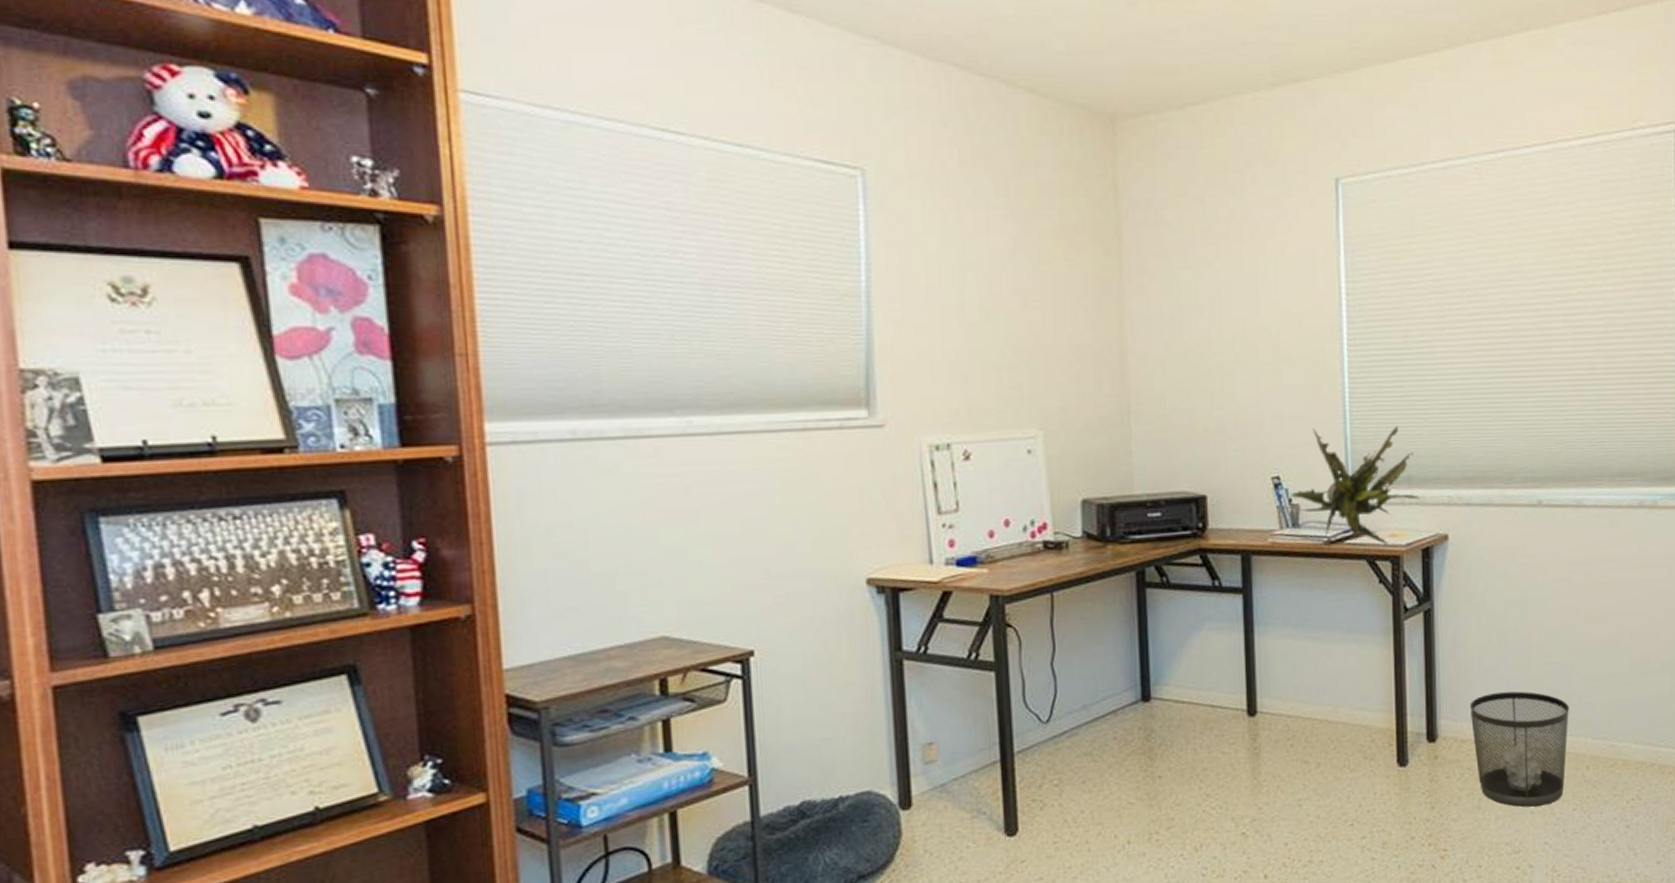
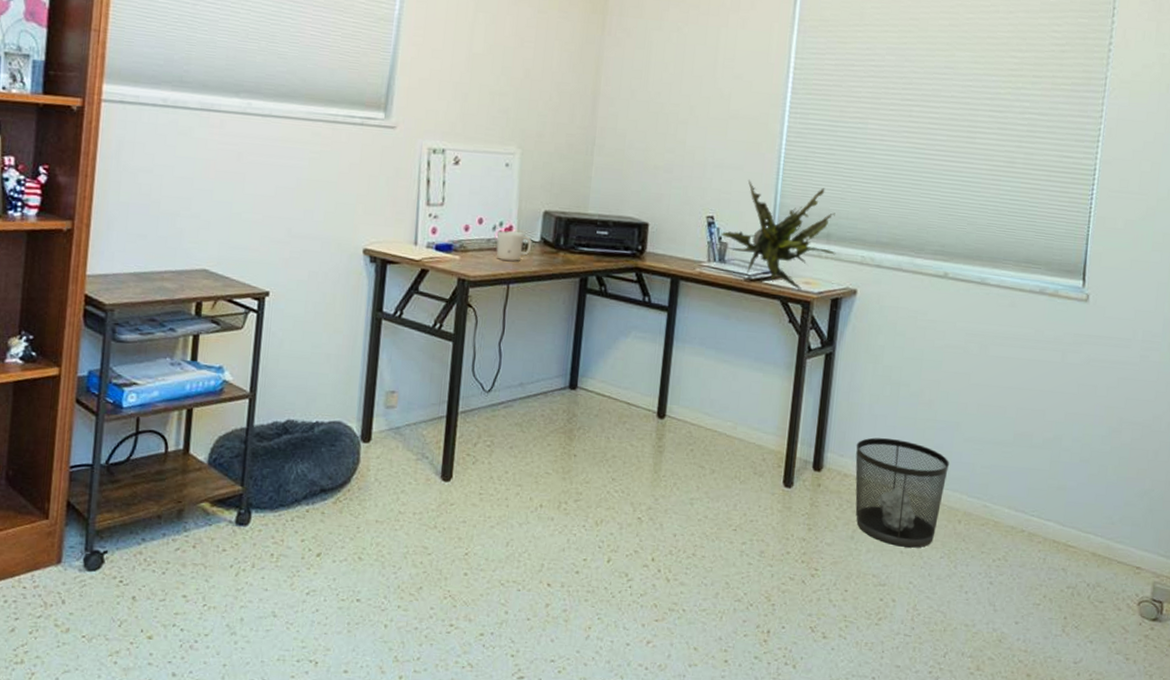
mug: none [1030,529,1074,565] -> present [496,230,532,261]

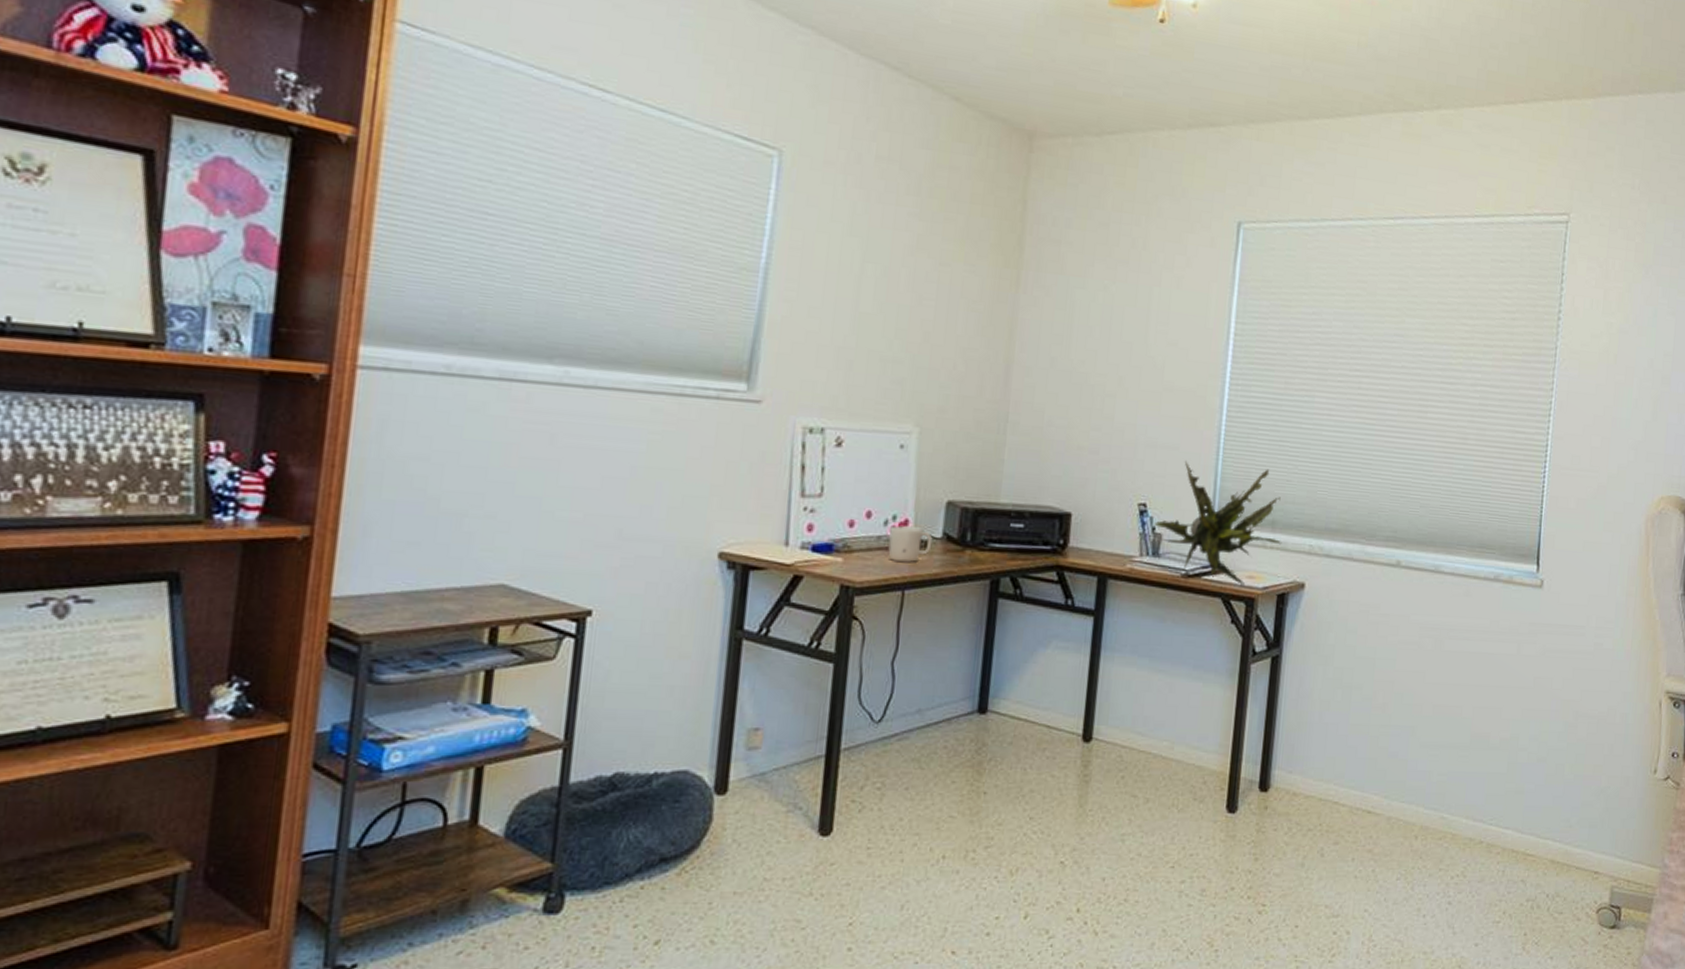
waste bin: present [855,437,949,548] -> none [1305,749,1405,871]

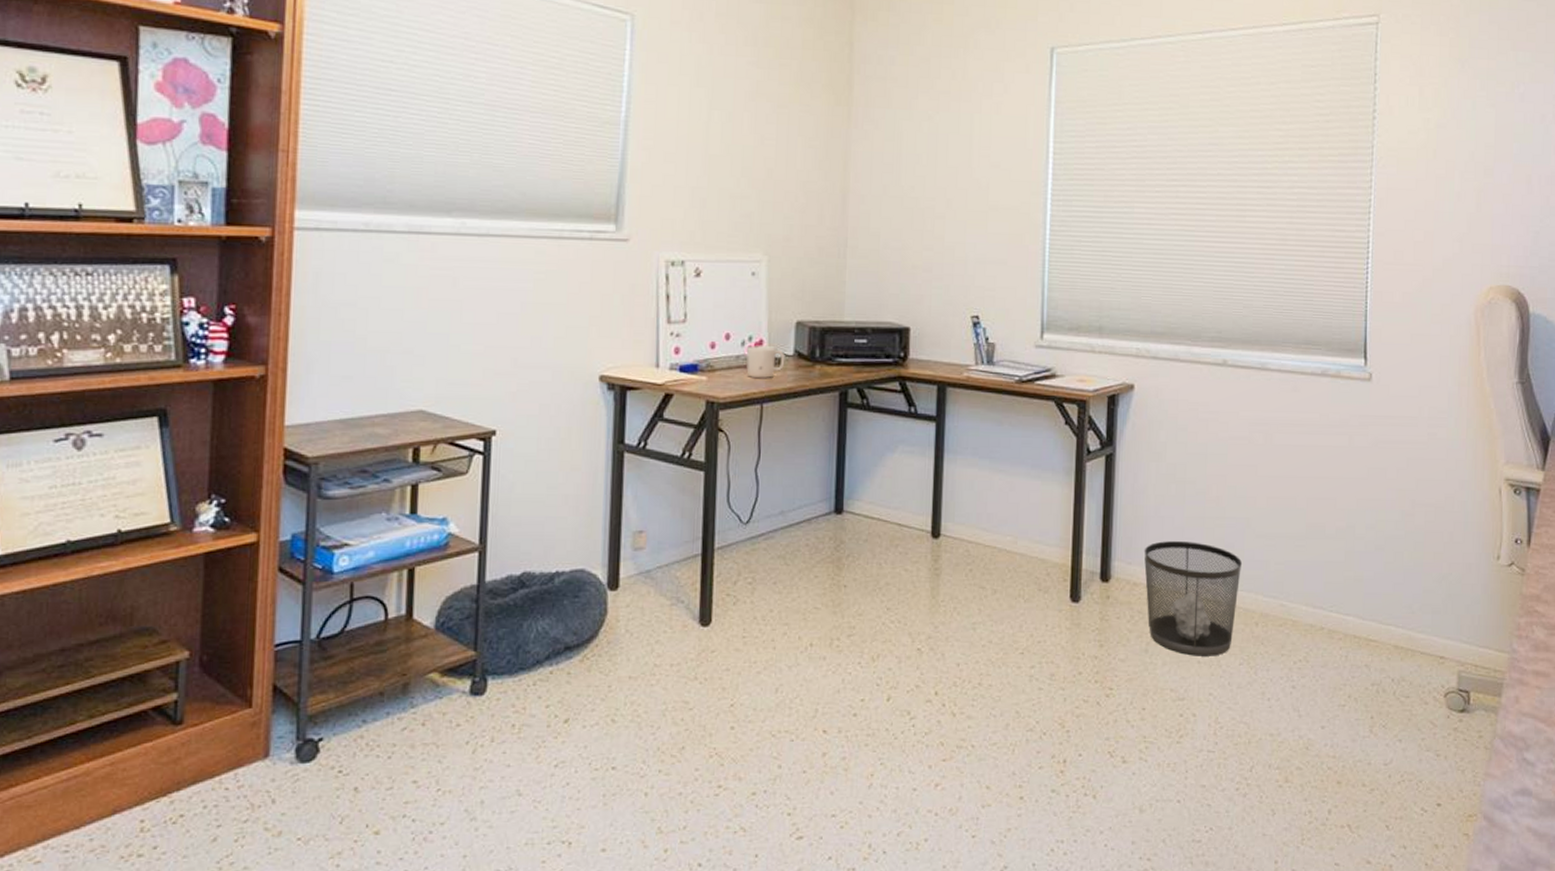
plant: present [1154,460,1282,585] -> none [987,274,1110,388]
waste bin: none [1305,749,1405,871] -> present [1144,541,1242,656]

